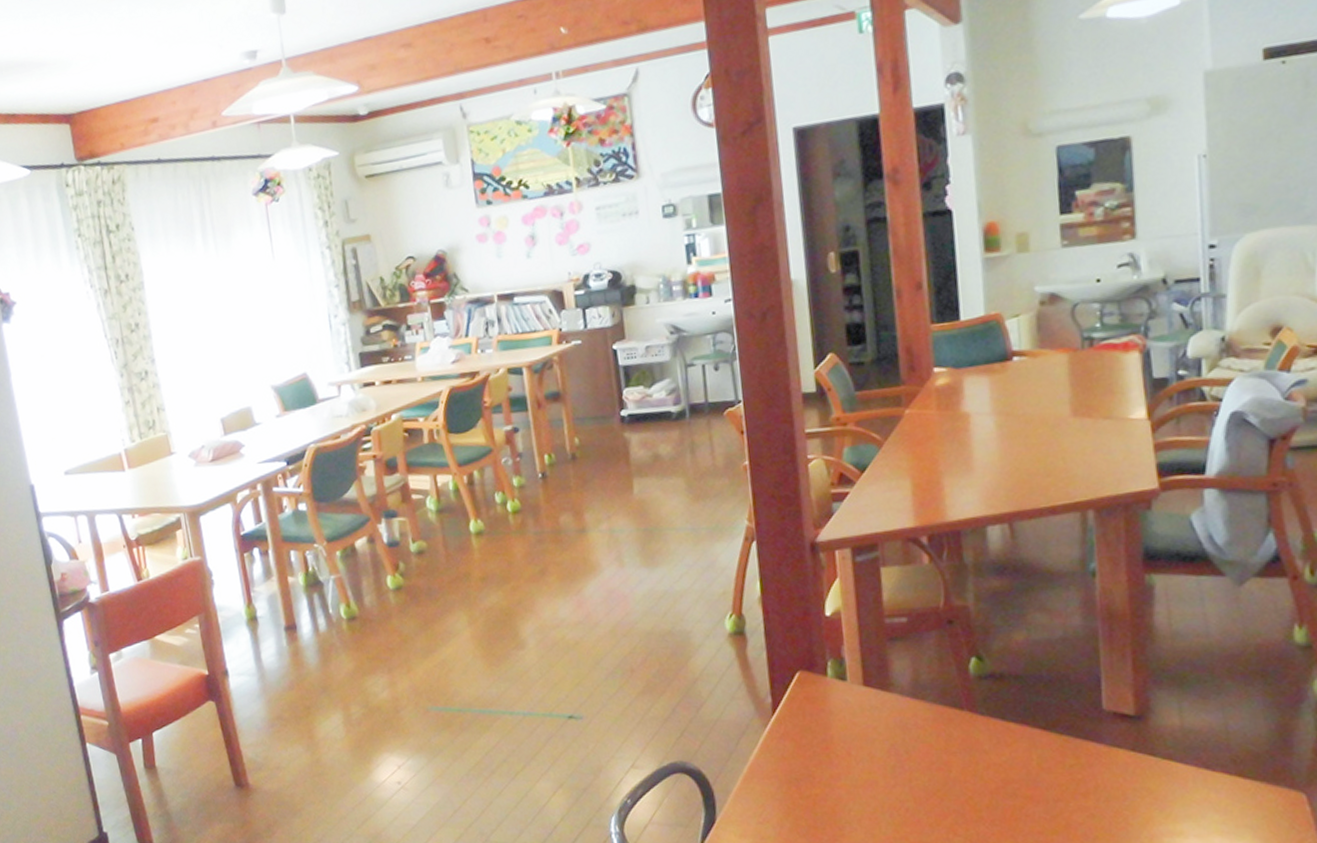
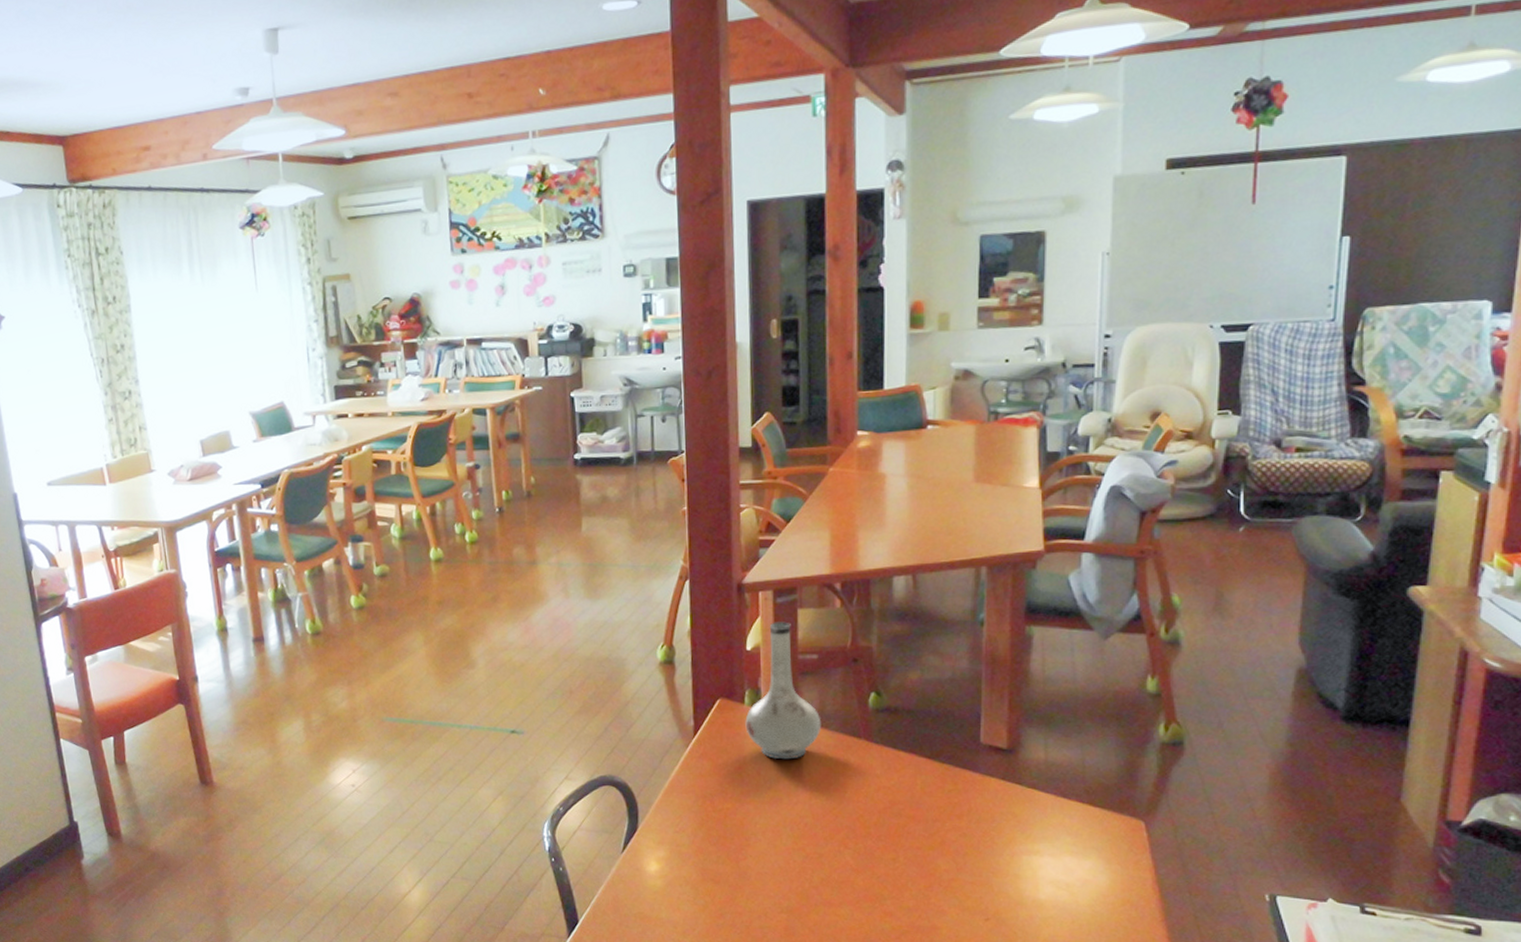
vase: none [829,582,917,737] -> present [745,621,822,760]

